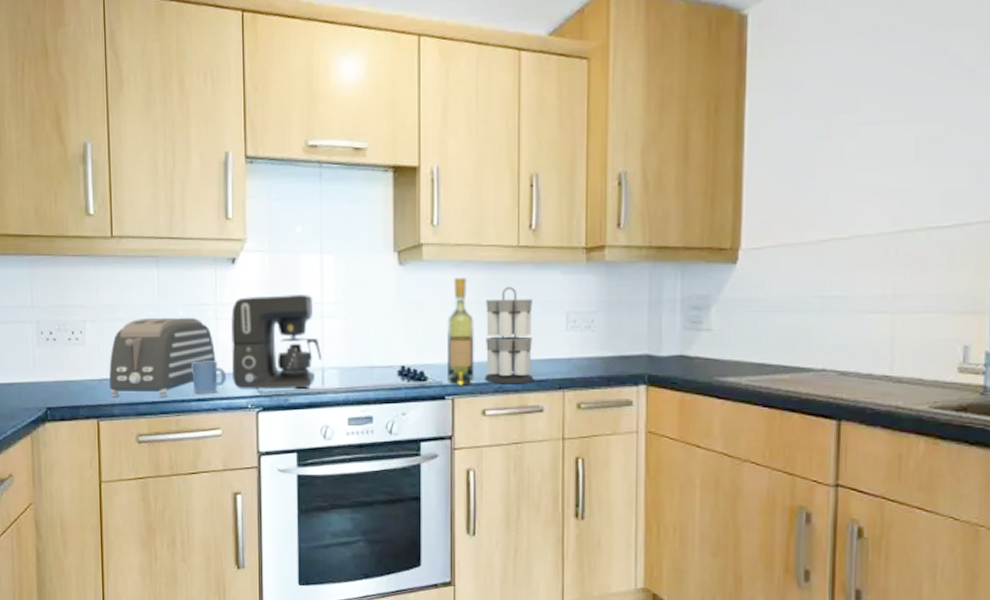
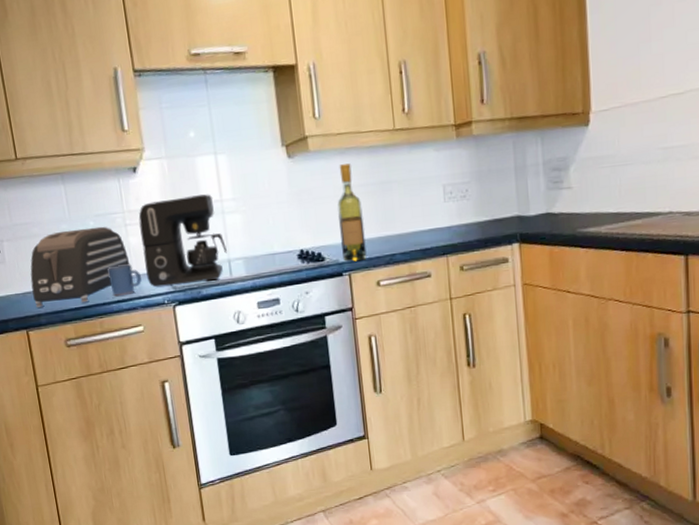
spice rack: present [484,286,534,384] -> none [370,167,420,256]

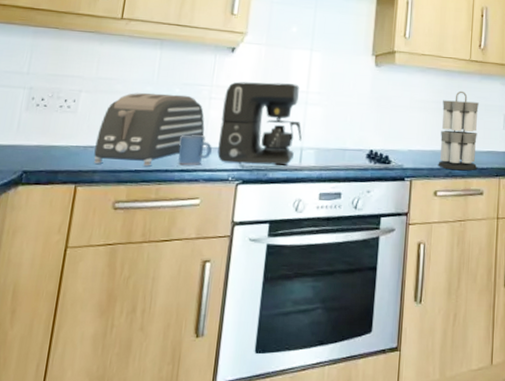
bottle: present [336,163,367,262] -> none [407,81,433,170]
spice rack: none [370,167,420,256] -> present [438,90,479,171]

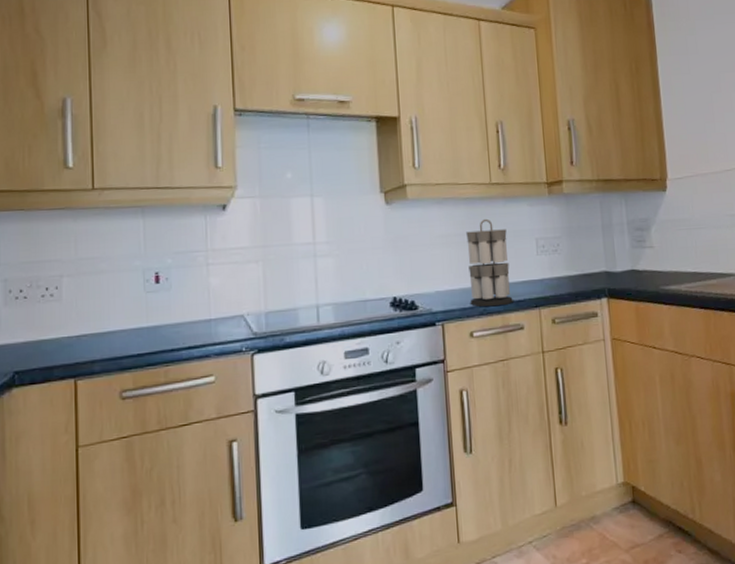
toaster: present [93,92,205,166] -> none [89,264,208,353]
mug: present [178,134,212,166] -> none [181,306,219,342]
coffee maker: present [217,81,302,165] -> none [223,236,316,333]

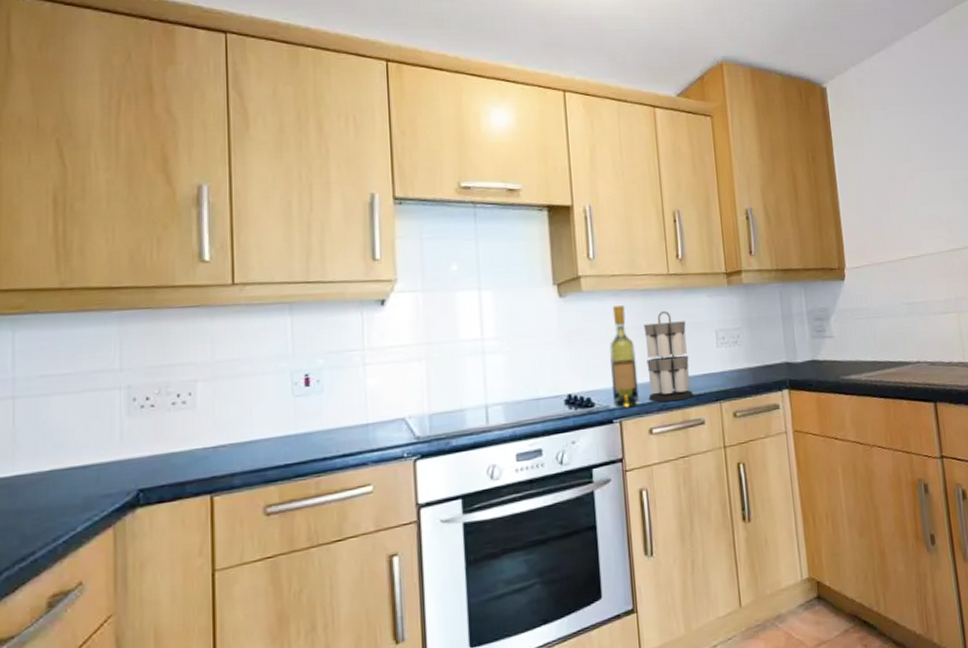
bottle: none [432,213,461,312] -> present [608,305,639,409]

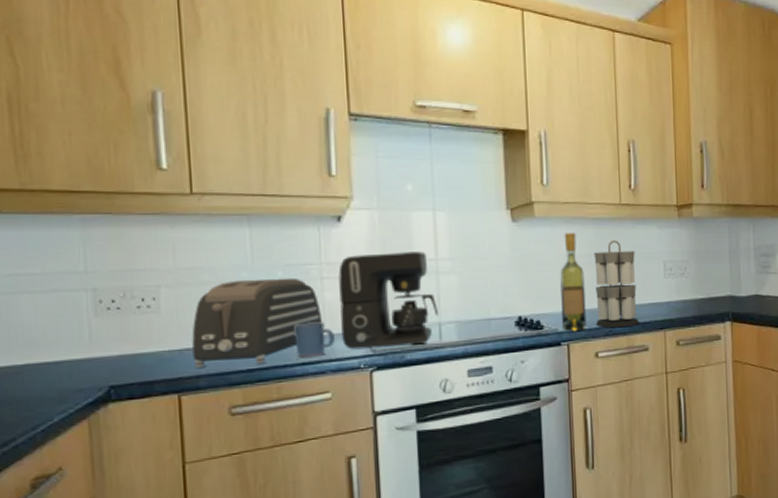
toaster: none [228,365,365,465] -> present [192,277,323,368]
mug: none [335,410,377,450] -> present [294,322,335,358]
coffee maker: none [381,332,485,438] -> present [338,251,438,350]

